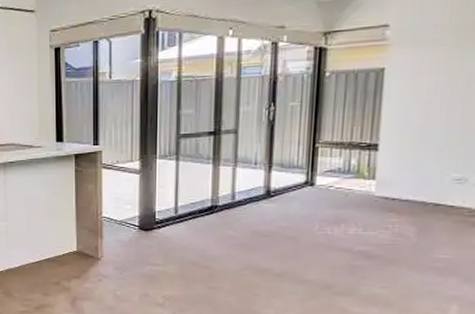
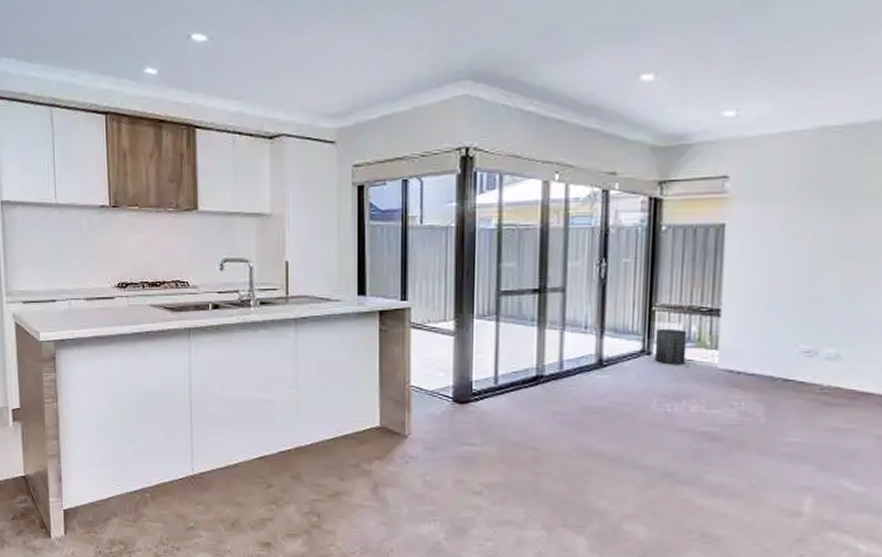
trash can: none [318,162,347,194] -> present [655,328,687,366]

